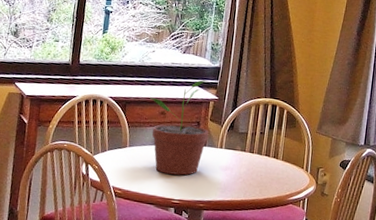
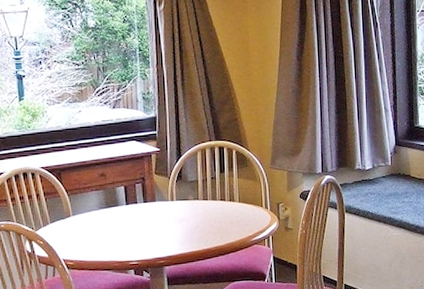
potted plant: present [149,80,209,176] -> none [84,133,157,237]

